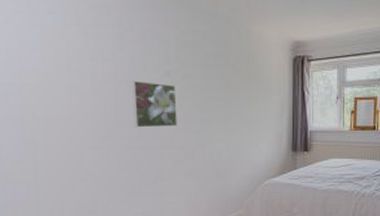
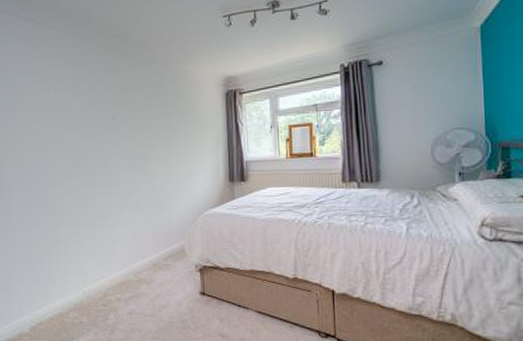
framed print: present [131,80,177,128] -> none [84,125,123,167]

